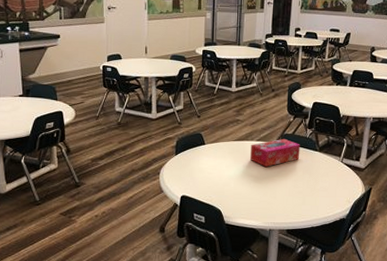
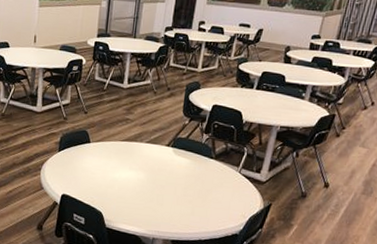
tissue box: present [250,138,300,167] -> none [138,142,194,172]

